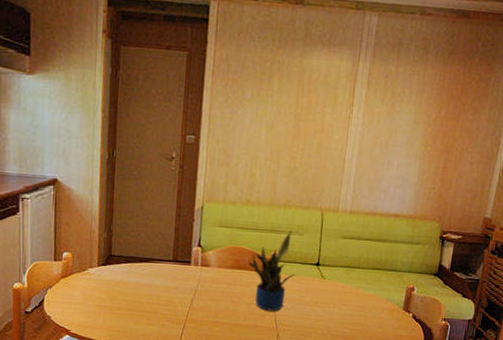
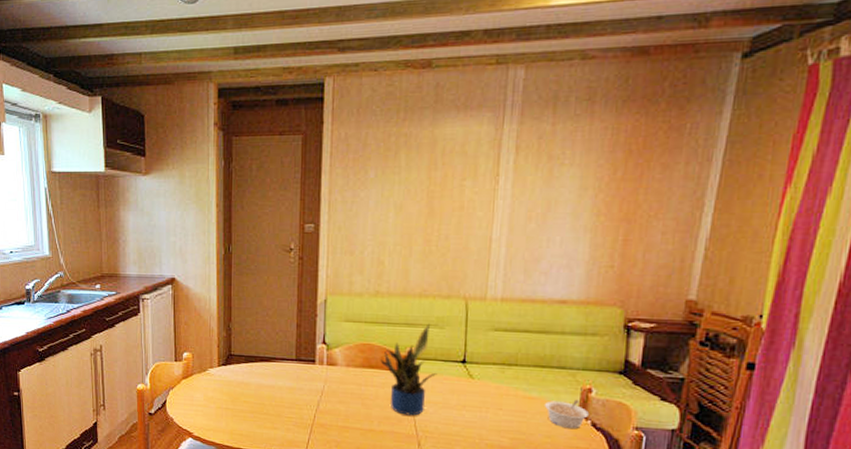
legume: none [378,296,412,321] -> present [544,399,590,429]

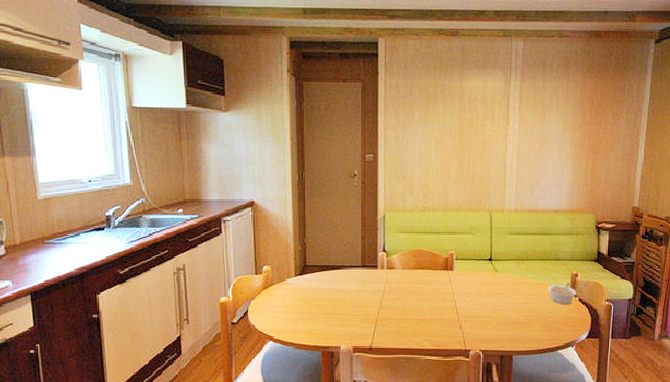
potted plant: present [380,323,438,416] -> none [428,231,472,305]

